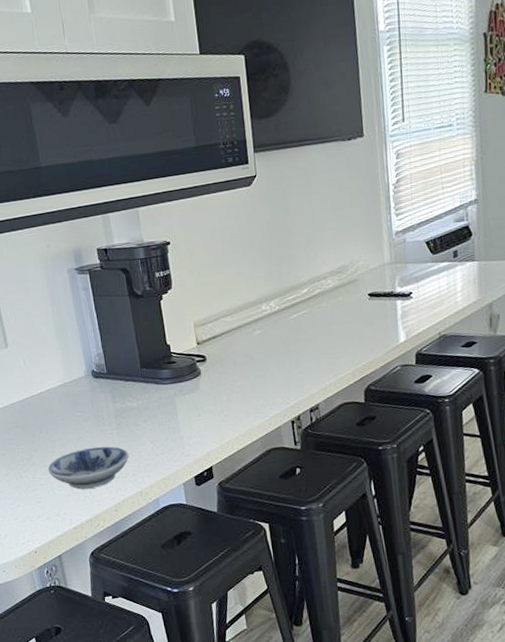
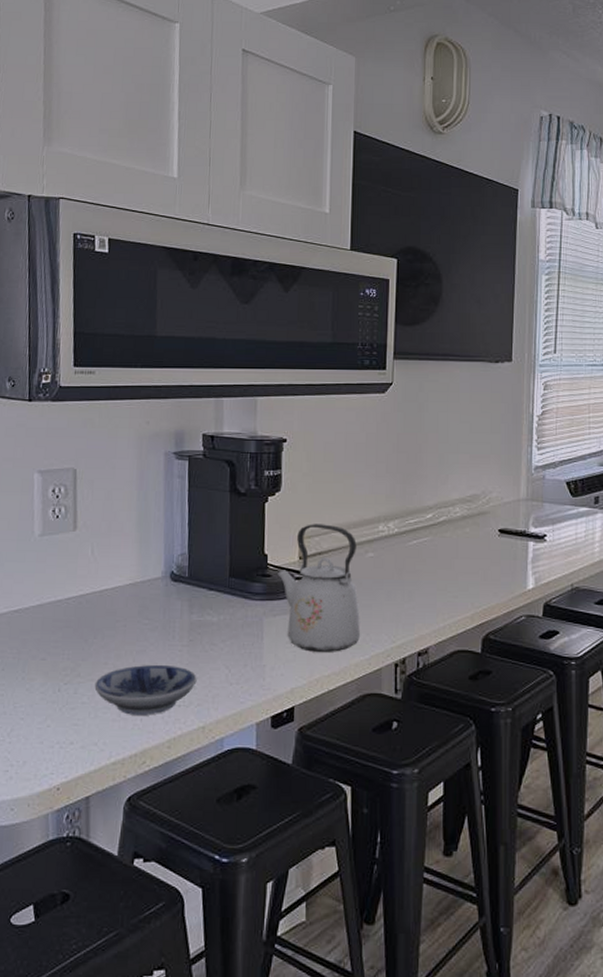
kettle: none [180,311,259,421] -> present [276,524,361,652]

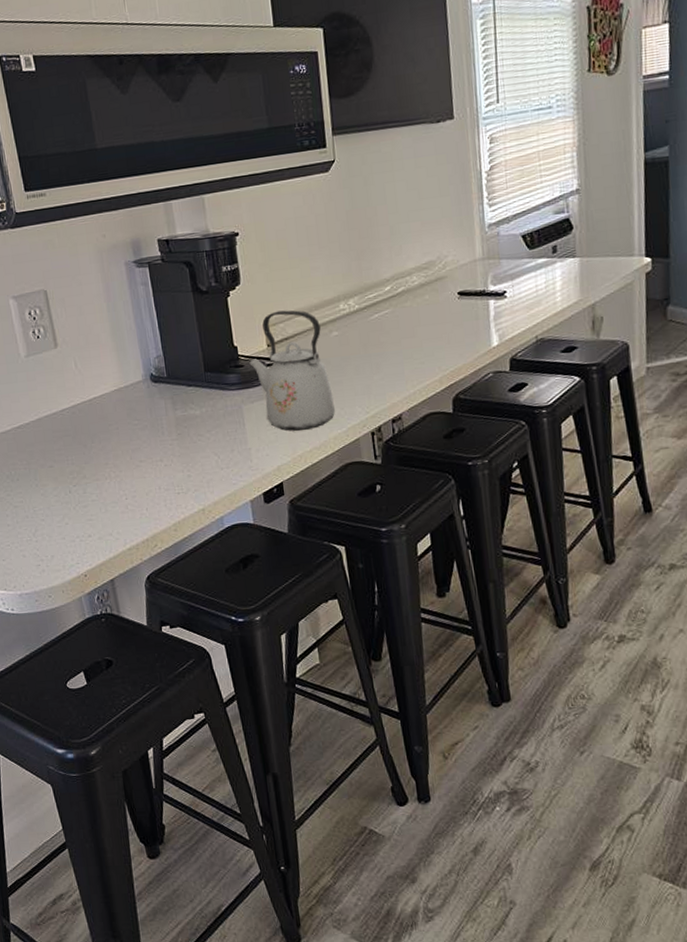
bowl: present [94,664,197,715] -> none [100,458,191,506]

